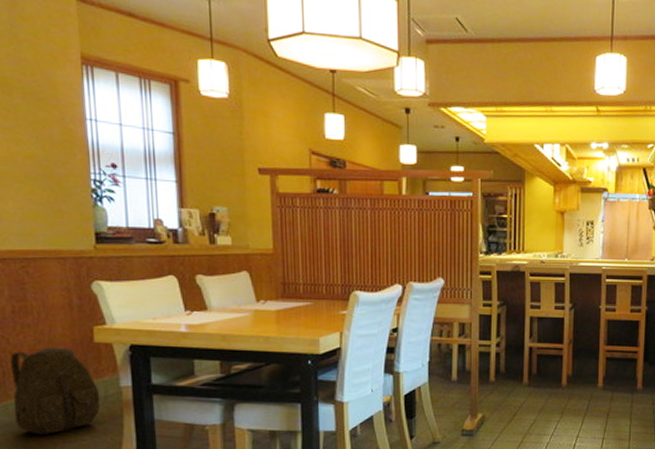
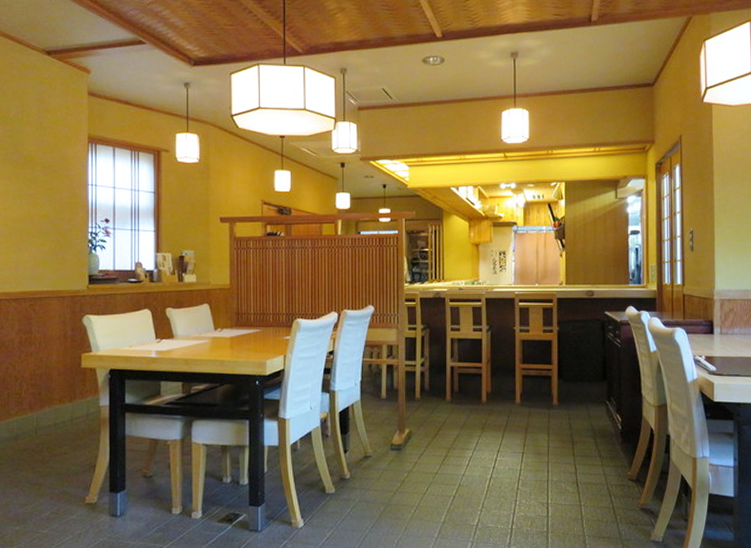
backpack: present [10,348,101,435] -> none [13,373,83,449]

